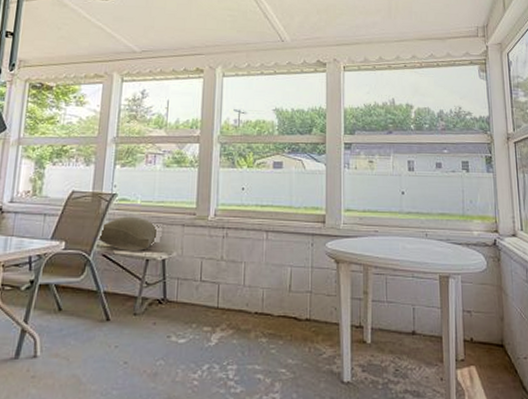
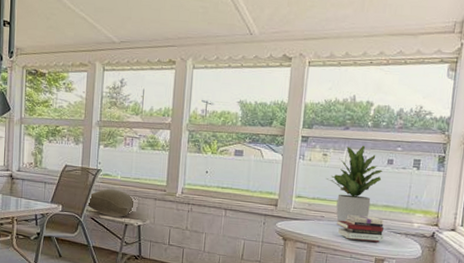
potted plant: none [375,149,433,243] -> present [326,145,383,228]
books: none [392,227,444,257] -> present [337,214,384,243]

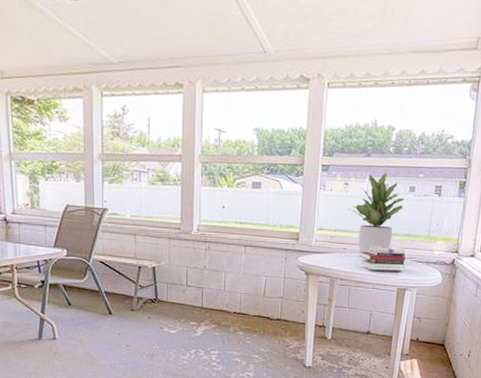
cushion: present [86,188,136,217] -> none [94,229,148,259]

